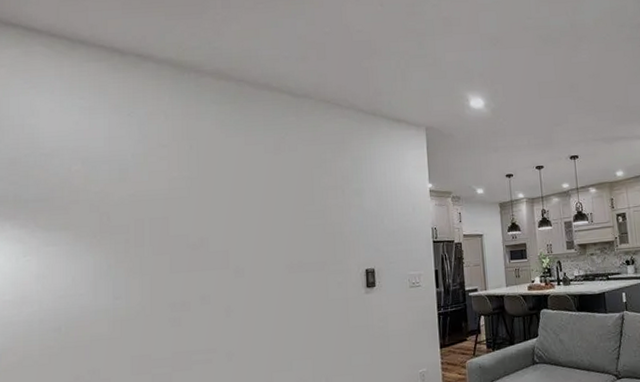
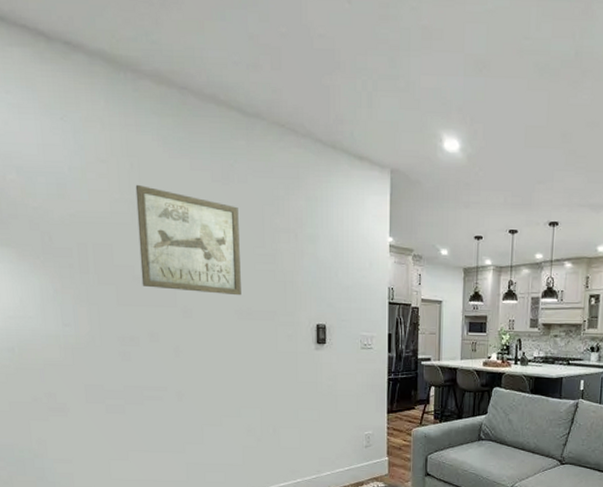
wall art: none [193,163,292,253] -> present [135,185,241,296]

